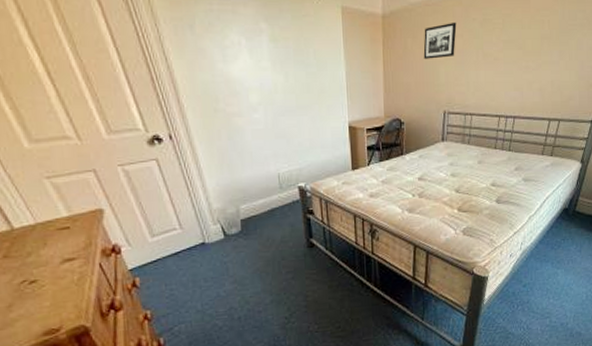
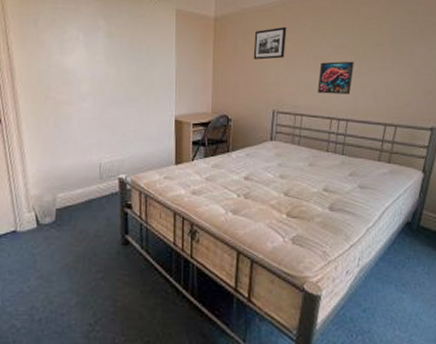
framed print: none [486,57,522,92] -> present [317,61,354,95]

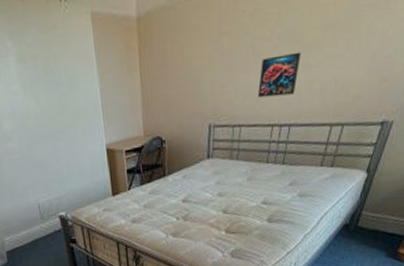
picture frame: present [253,26,287,60] -> none [184,16,223,66]

